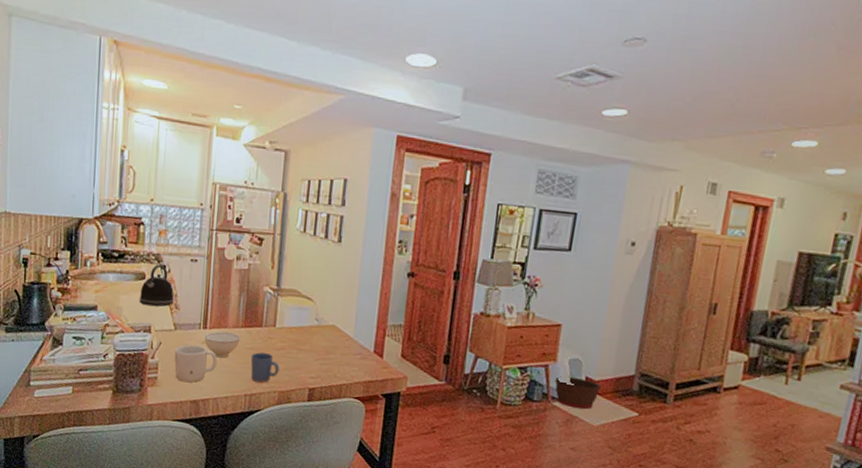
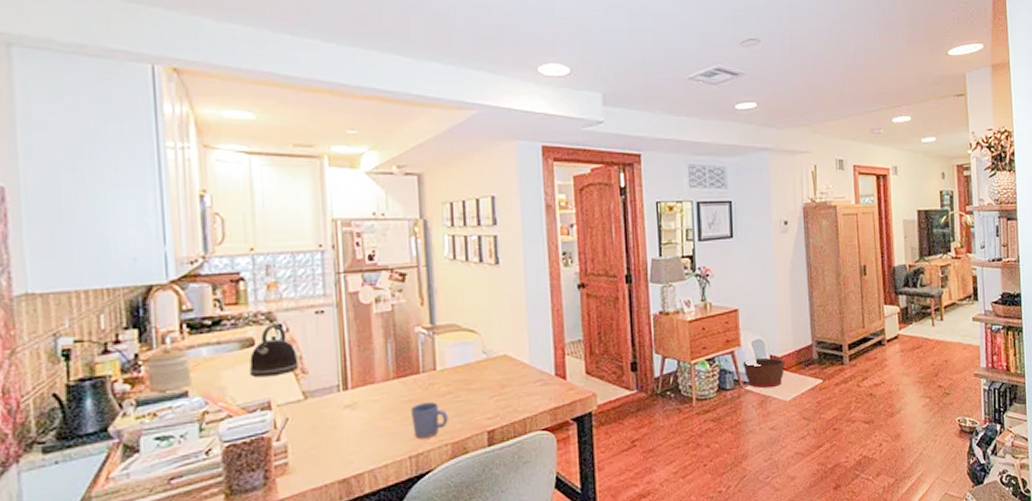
jar: none [72,268,101,304] -> present [145,346,192,392]
mug: present [174,344,217,383] -> none [307,411,368,461]
bowl: present [204,331,240,358] -> none [346,387,394,421]

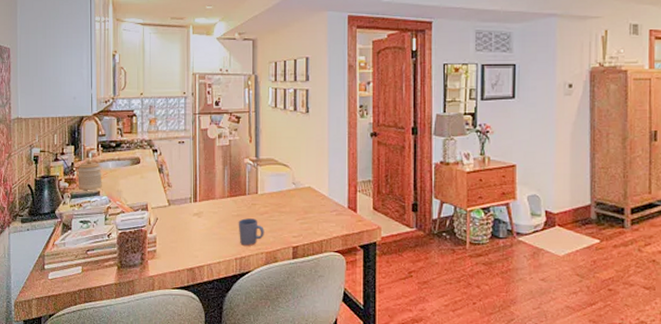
kettle: present [248,323,299,377] -> none [136,148,166,186]
basket: present [743,358,784,388] -> none [517,213,560,241]

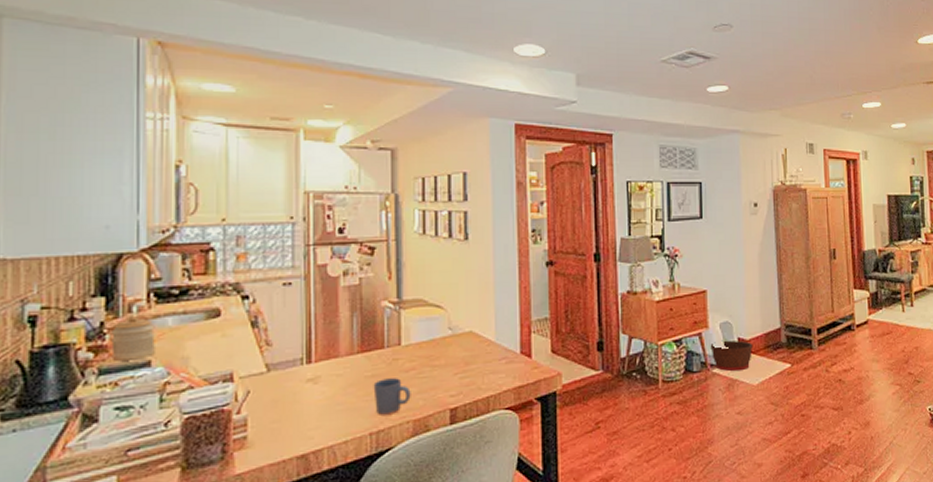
basket: none [517,213,560,241] -> present [710,340,752,371]

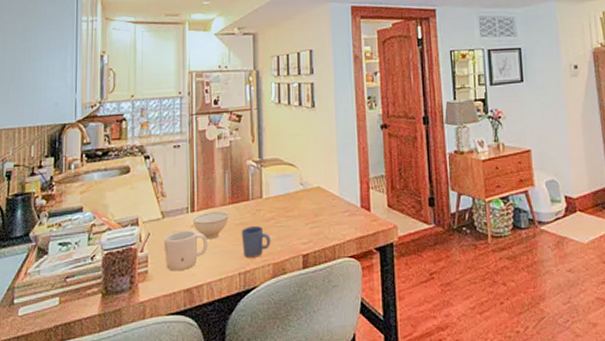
jar: present [110,315,155,361] -> none [56,171,86,207]
mug: none [269,385,329,435] -> present [163,230,207,271]
bowl: none [309,361,357,395] -> present [193,211,229,239]
basket: present [710,340,752,371] -> none [537,199,581,228]

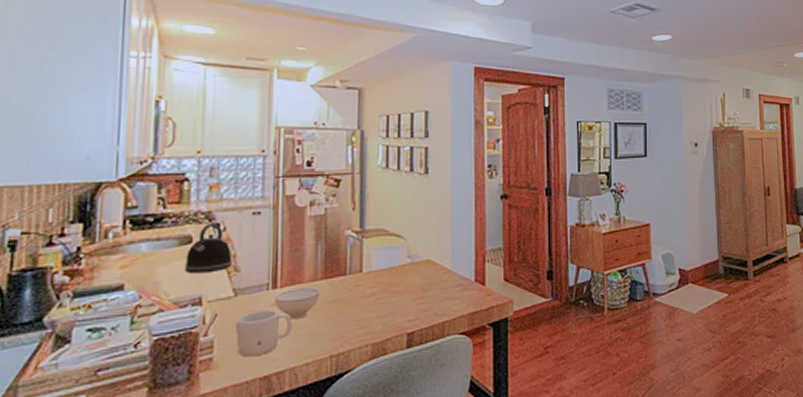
kettle: none [125,155,160,198] -> present [184,222,233,273]
mug: present [241,226,271,258] -> none [334,303,370,339]

